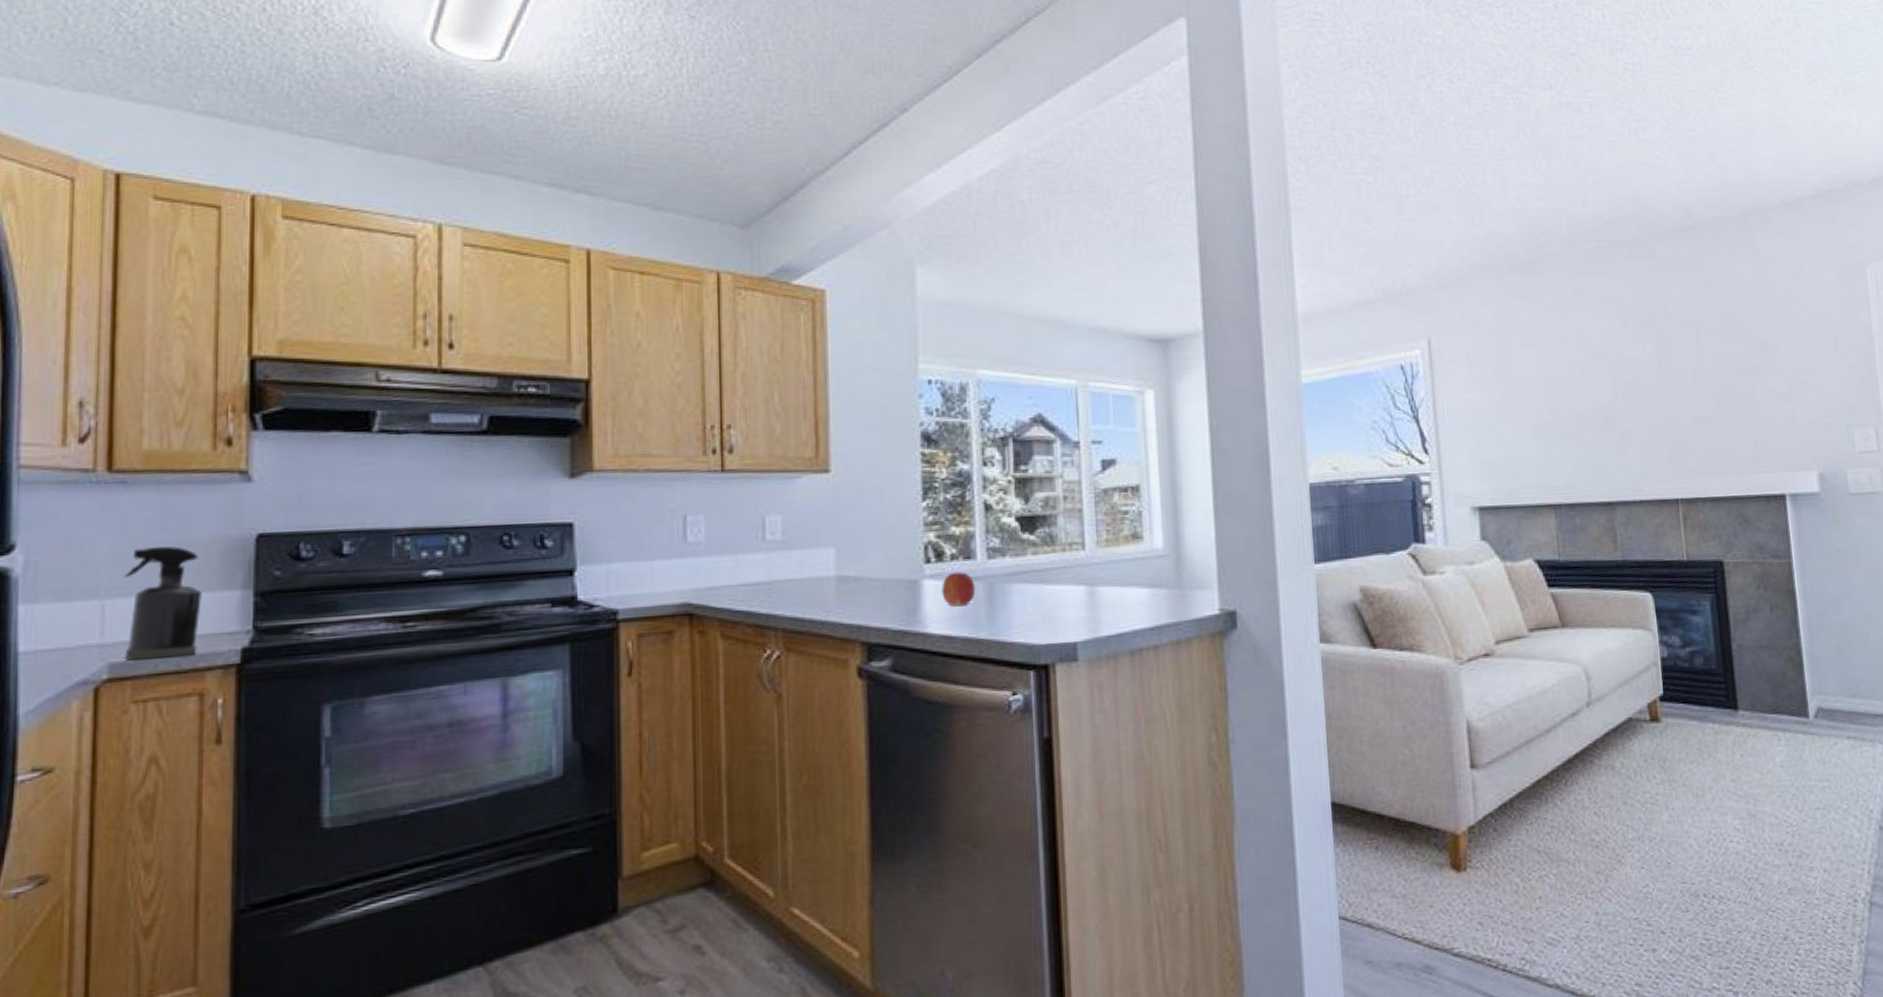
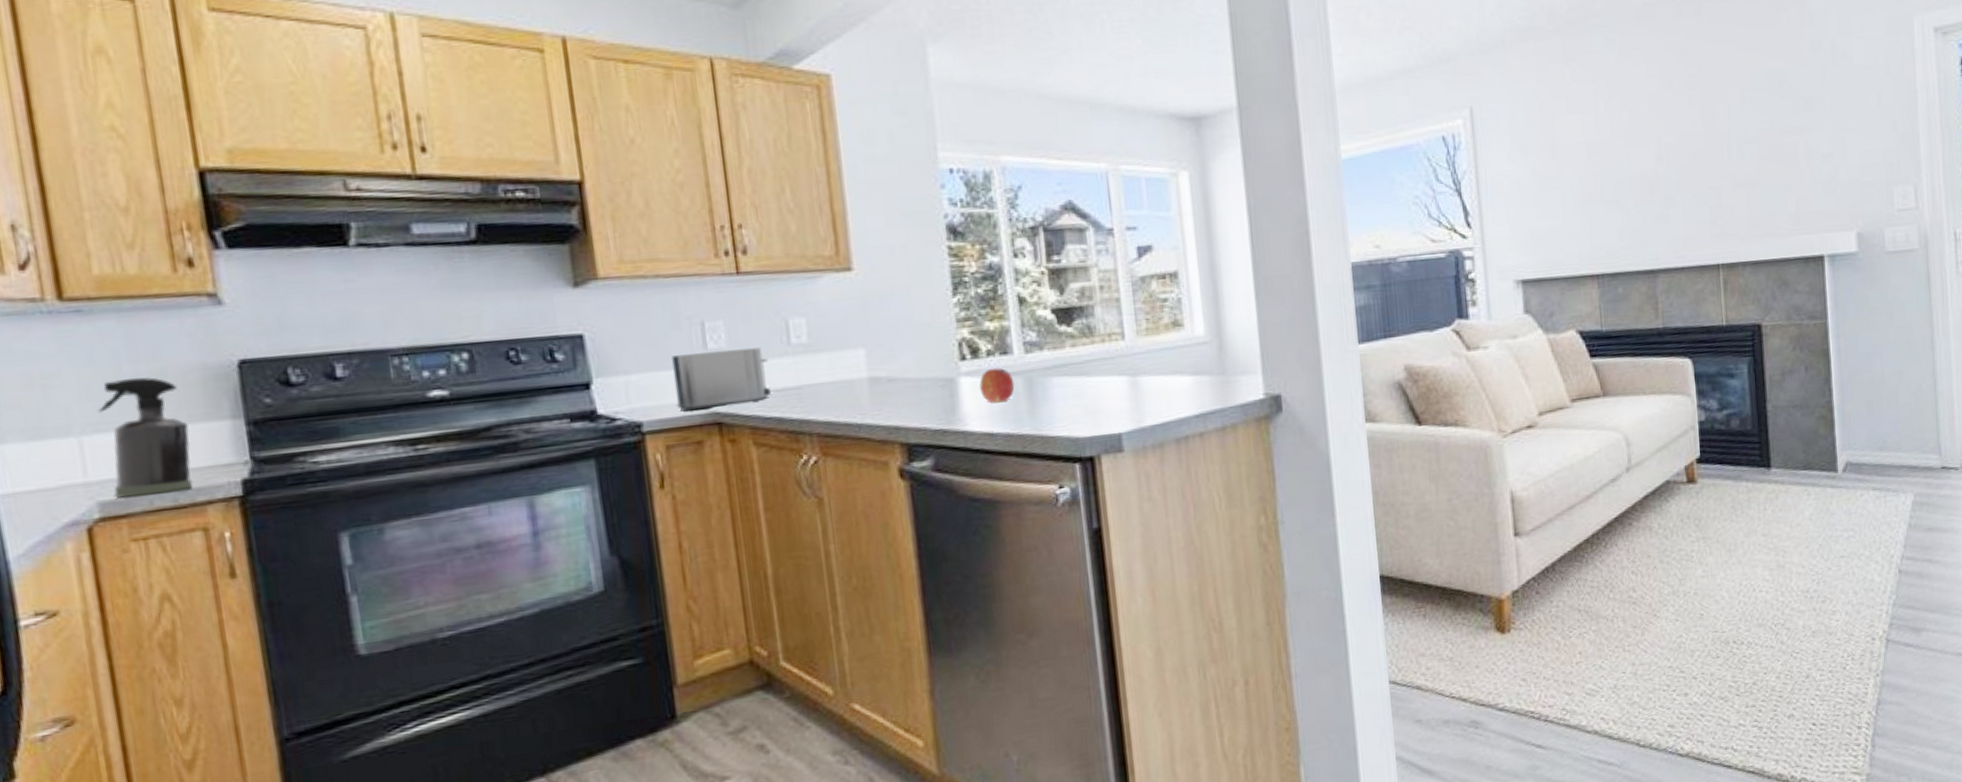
toaster: none [652,542,743,601] -> present [672,347,771,411]

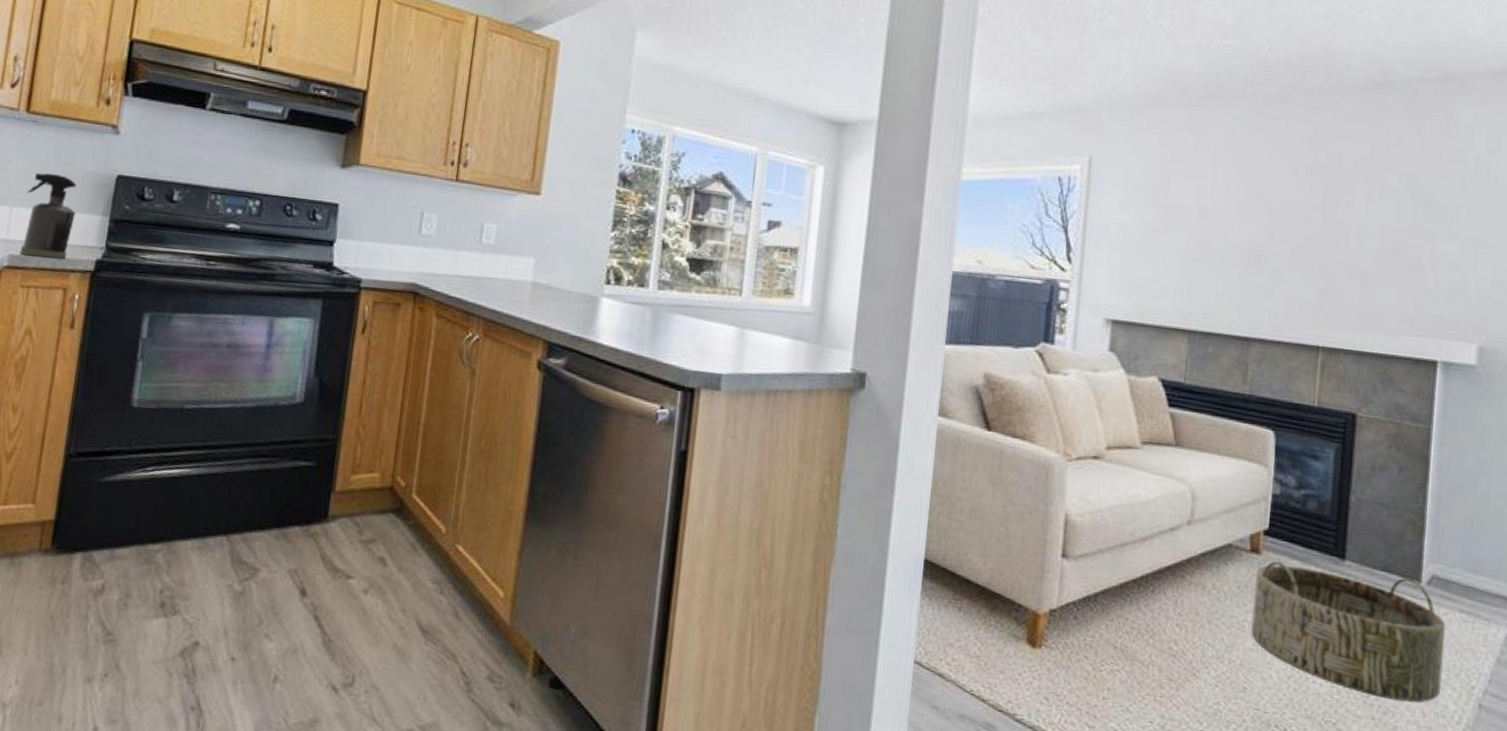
toaster: present [672,347,771,411] -> none [388,233,462,283]
fruit: present [979,367,1015,403] -> none [615,295,644,325]
basket: none [1695,470,1867,589] -> present [1251,561,1445,702]

